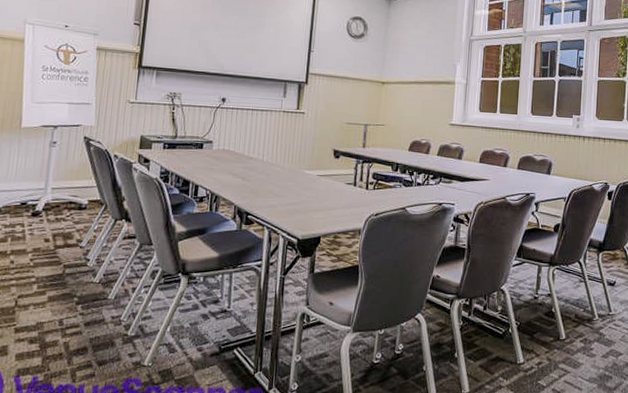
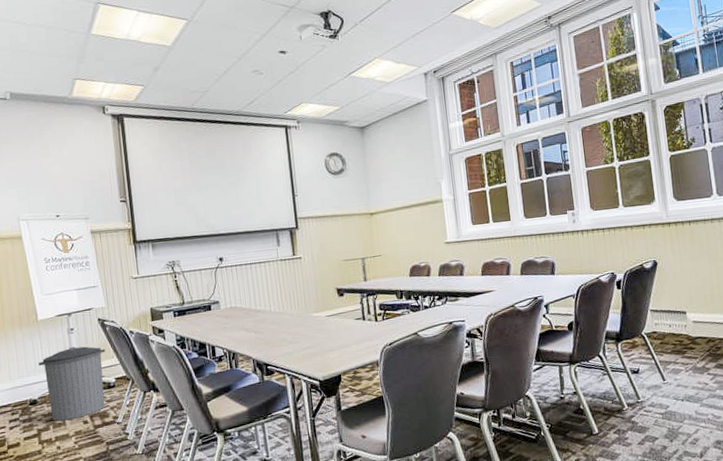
trash can: none [11,160,85,235] -> present [38,346,106,422]

